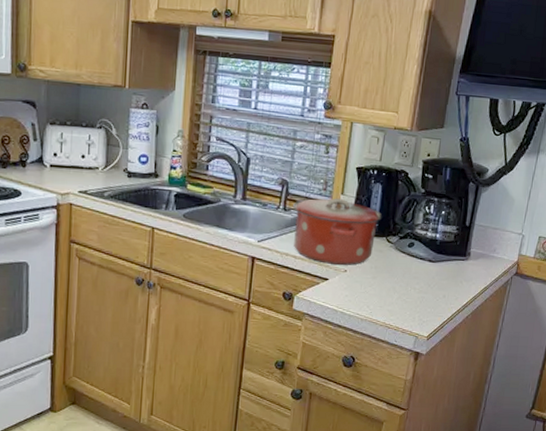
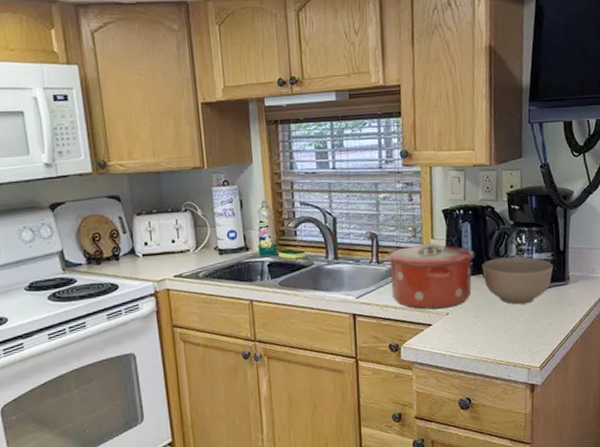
bowl: none [386,223,457,272] -> present [482,256,553,304]

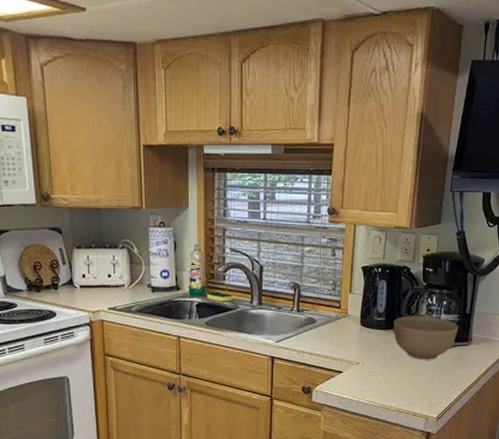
casserole: present [384,242,476,310] -> none [305,296,389,358]

